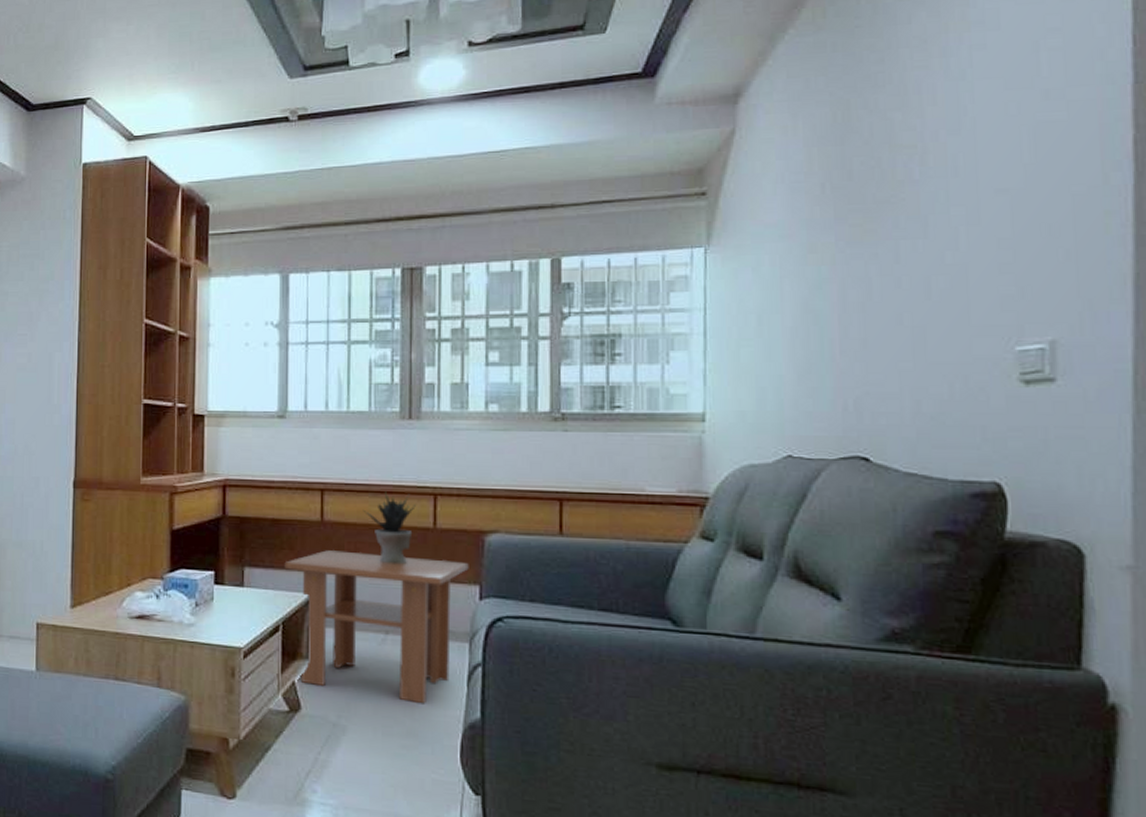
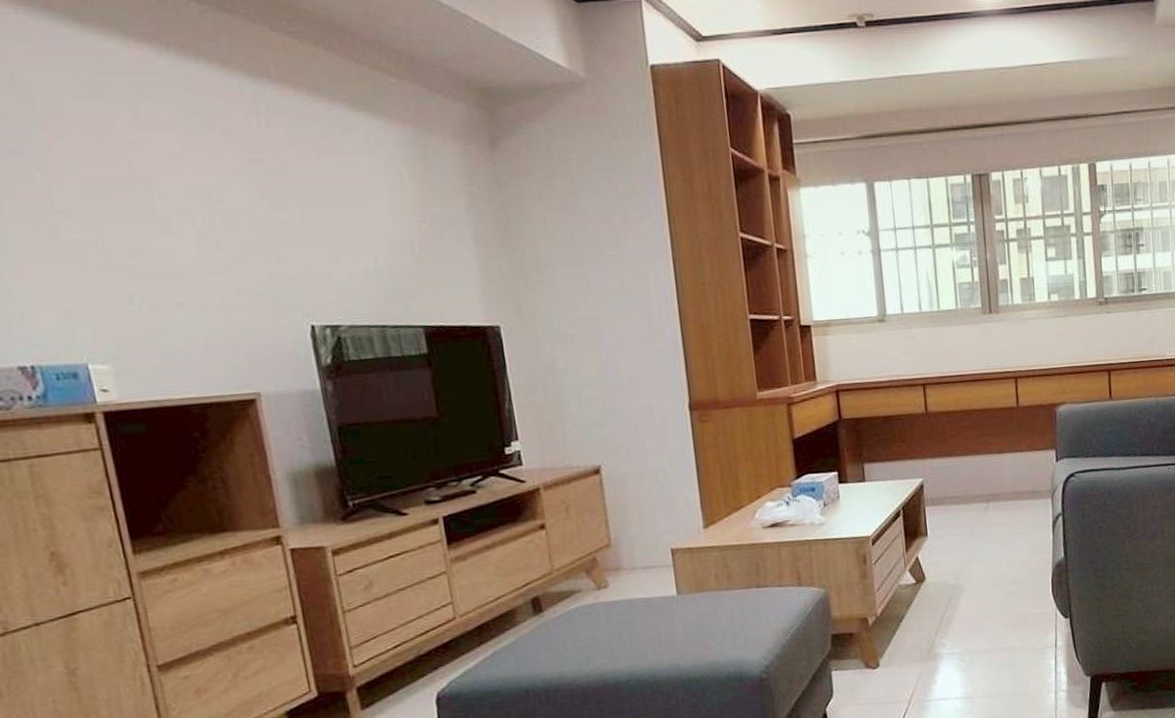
coffee table: present [284,550,469,704] -> none [898,432,1046,557]
potted plant: present [363,491,416,565] -> none [959,380,1002,442]

